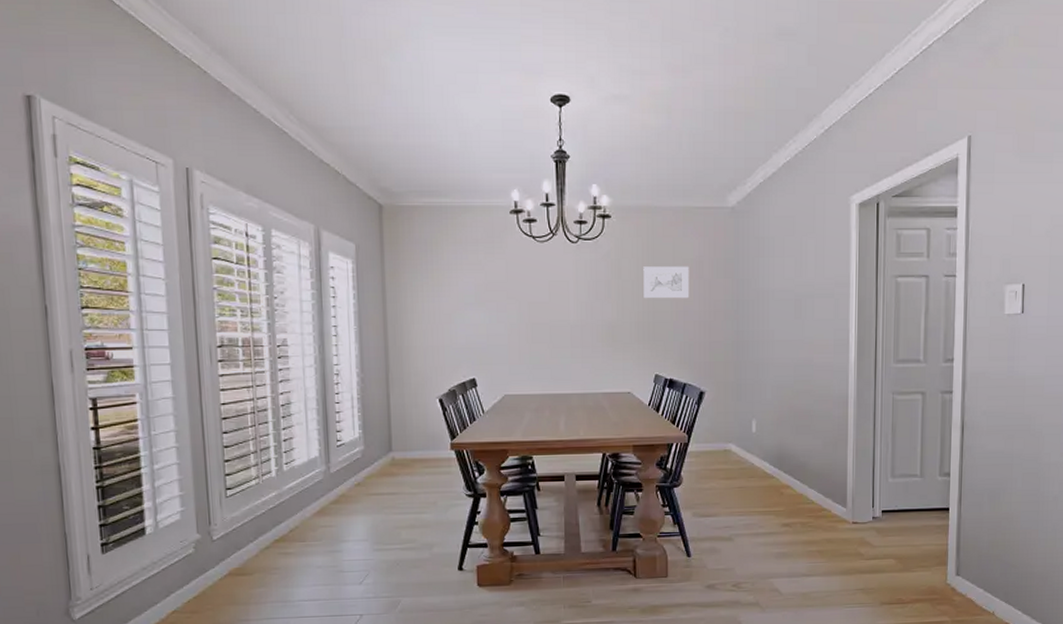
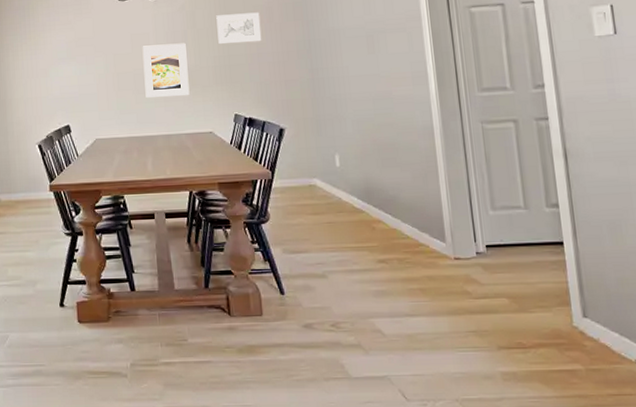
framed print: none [560,294,609,353] -> present [142,43,190,98]

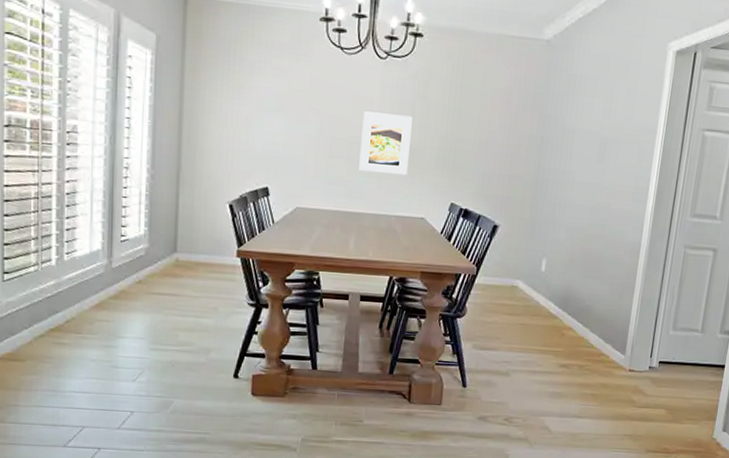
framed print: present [216,12,262,44] -> none [448,91,498,129]

